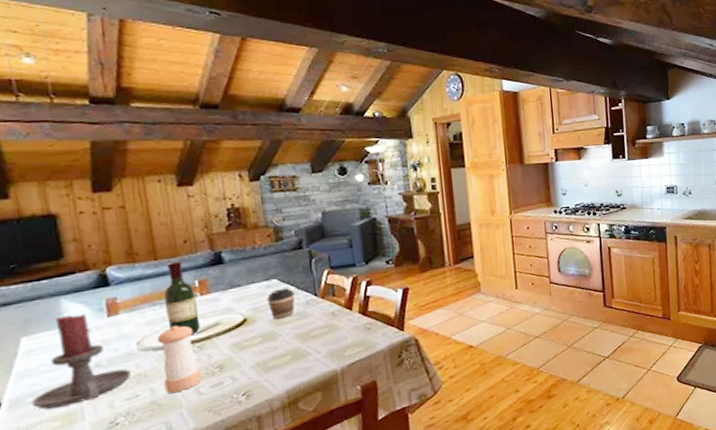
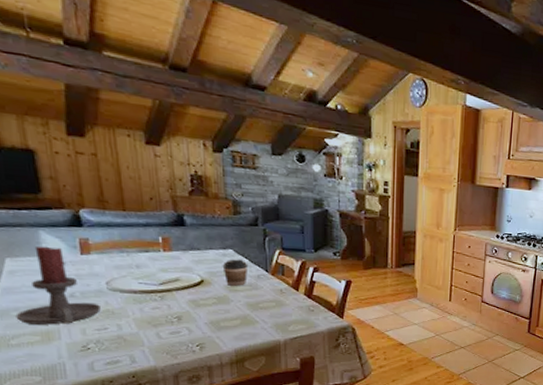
pepper shaker: present [157,325,202,393] -> none [124,274,163,332]
wine bottle: present [163,260,201,334] -> none [130,215,163,285]

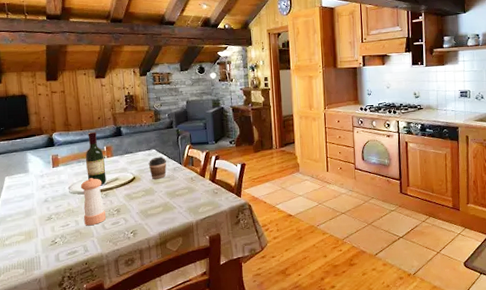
candle holder: present [15,246,101,325] -> none [9,164,65,227]
pepper shaker: none [124,274,163,332] -> present [80,178,107,225]
wine bottle: none [130,215,163,285] -> present [85,131,107,185]

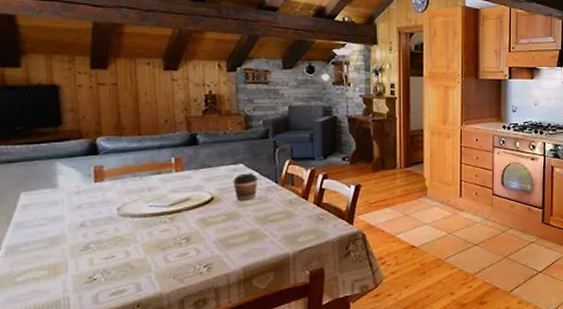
pepper shaker: present [80,178,107,225] -> none [134,197,171,257]
wine bottle: present [85,131,107,185] -> none [143,138,173,206]

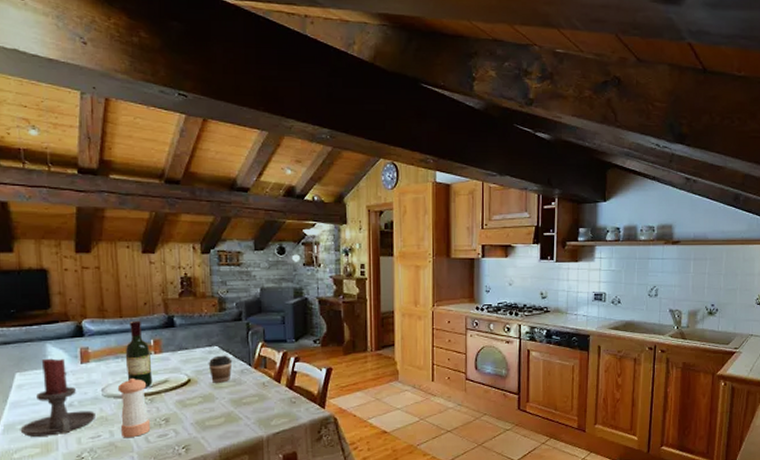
candle holder: none [25,177,110,259] -> present [20,358,95,437]
pepper shaker: none [134,197,171,257] -> present [117,379,151,437]
wine bottle: none [143,138,173,206] -> present [125,320,153,388]

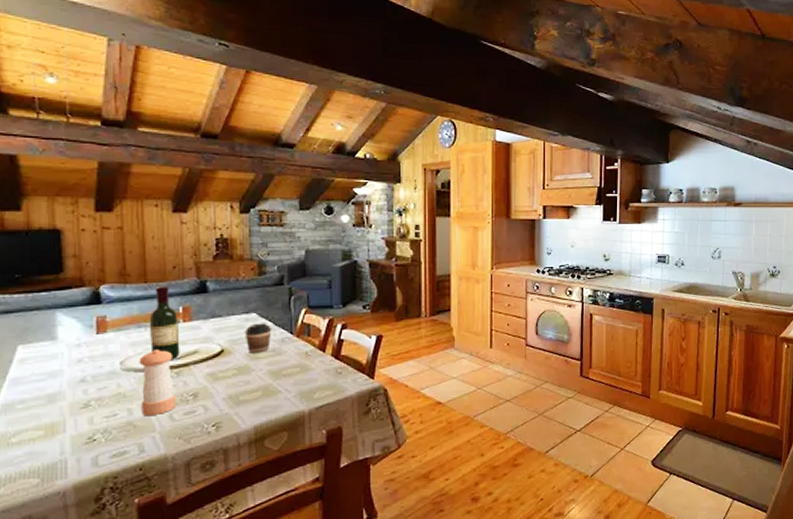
candle holder: present [20,358,95,437] -> none [20,328,111,418]

